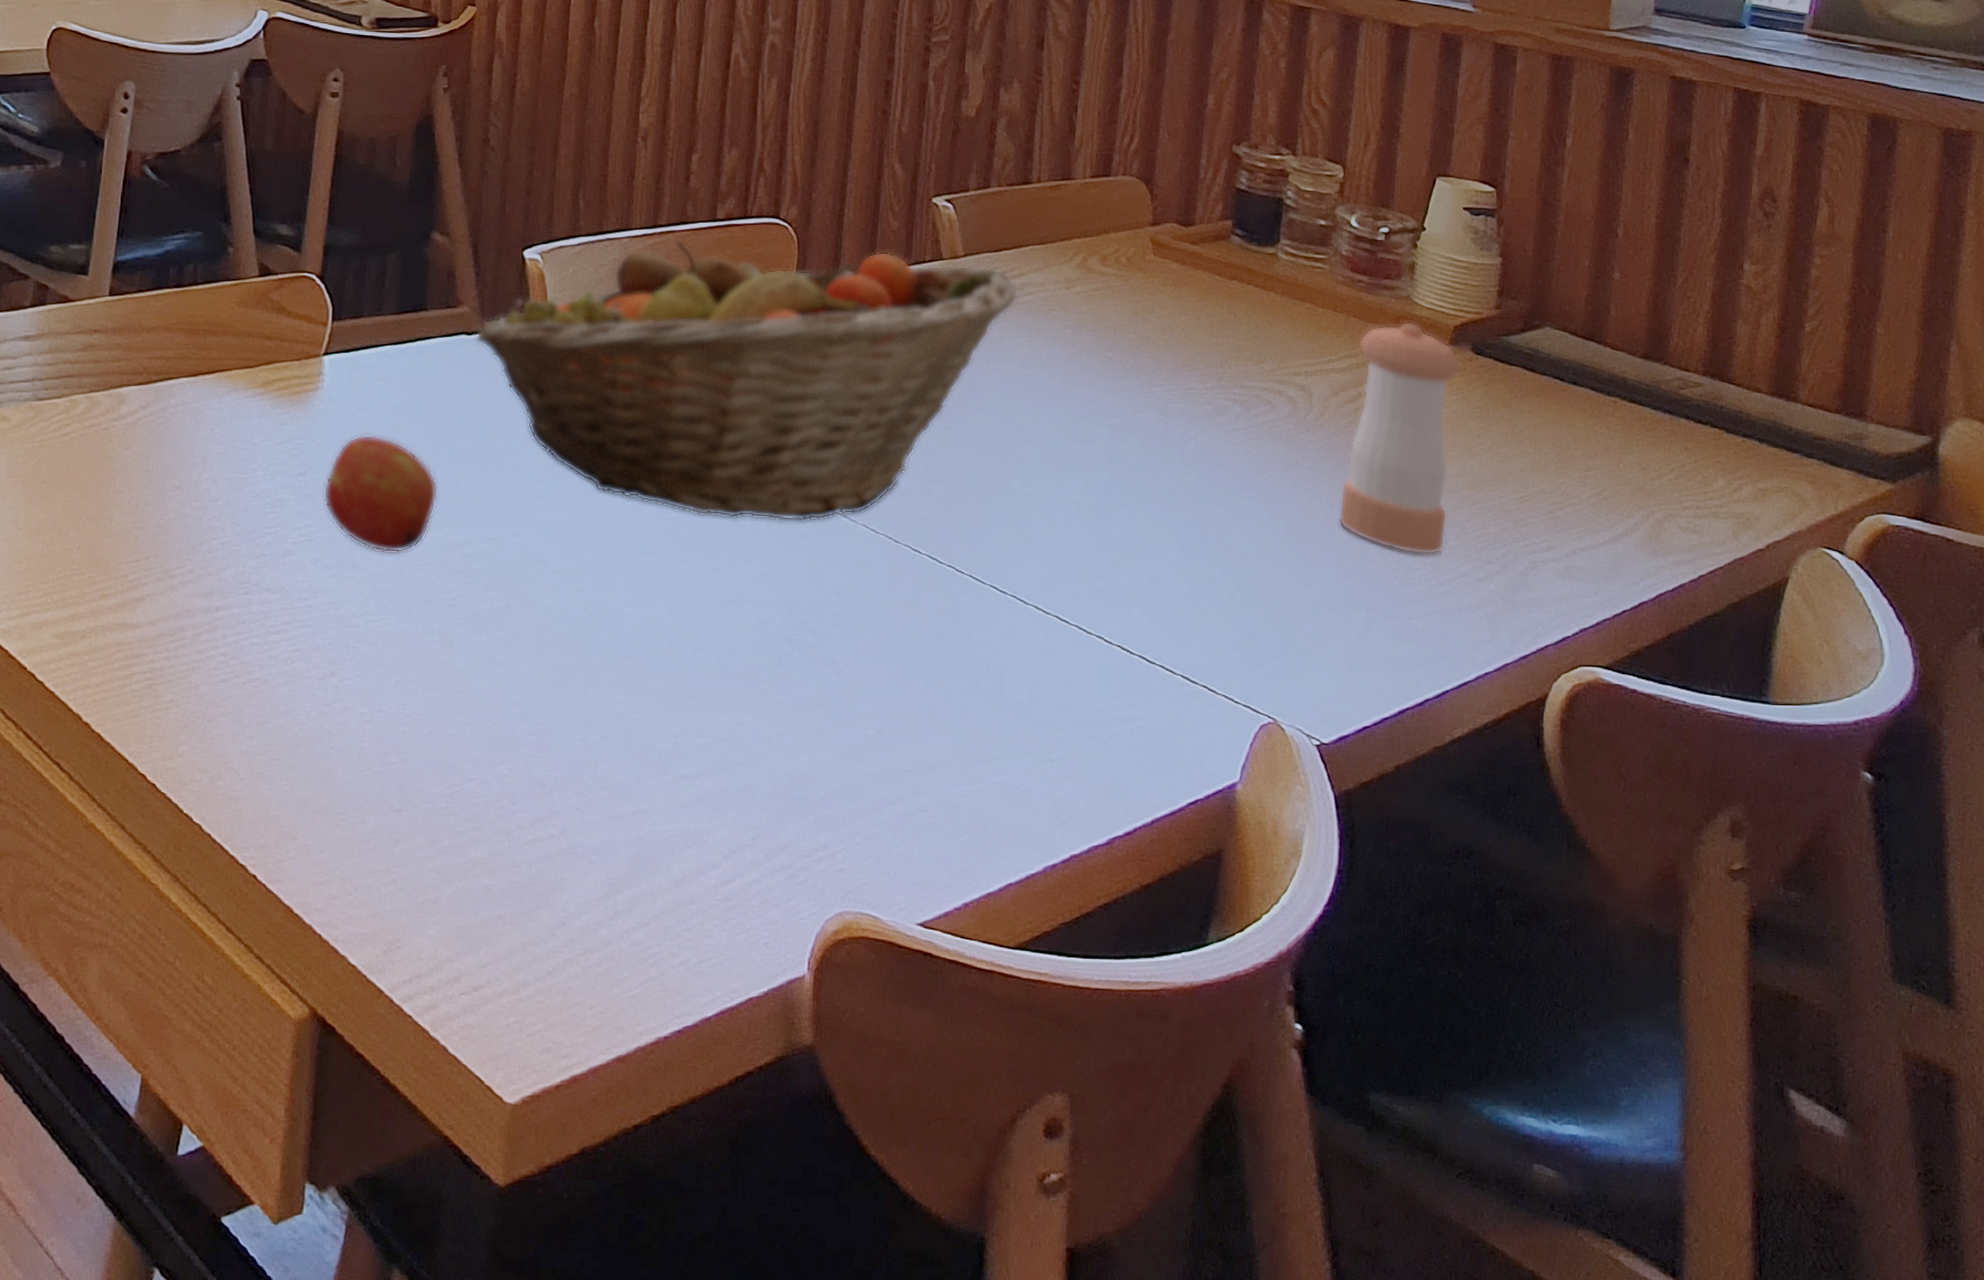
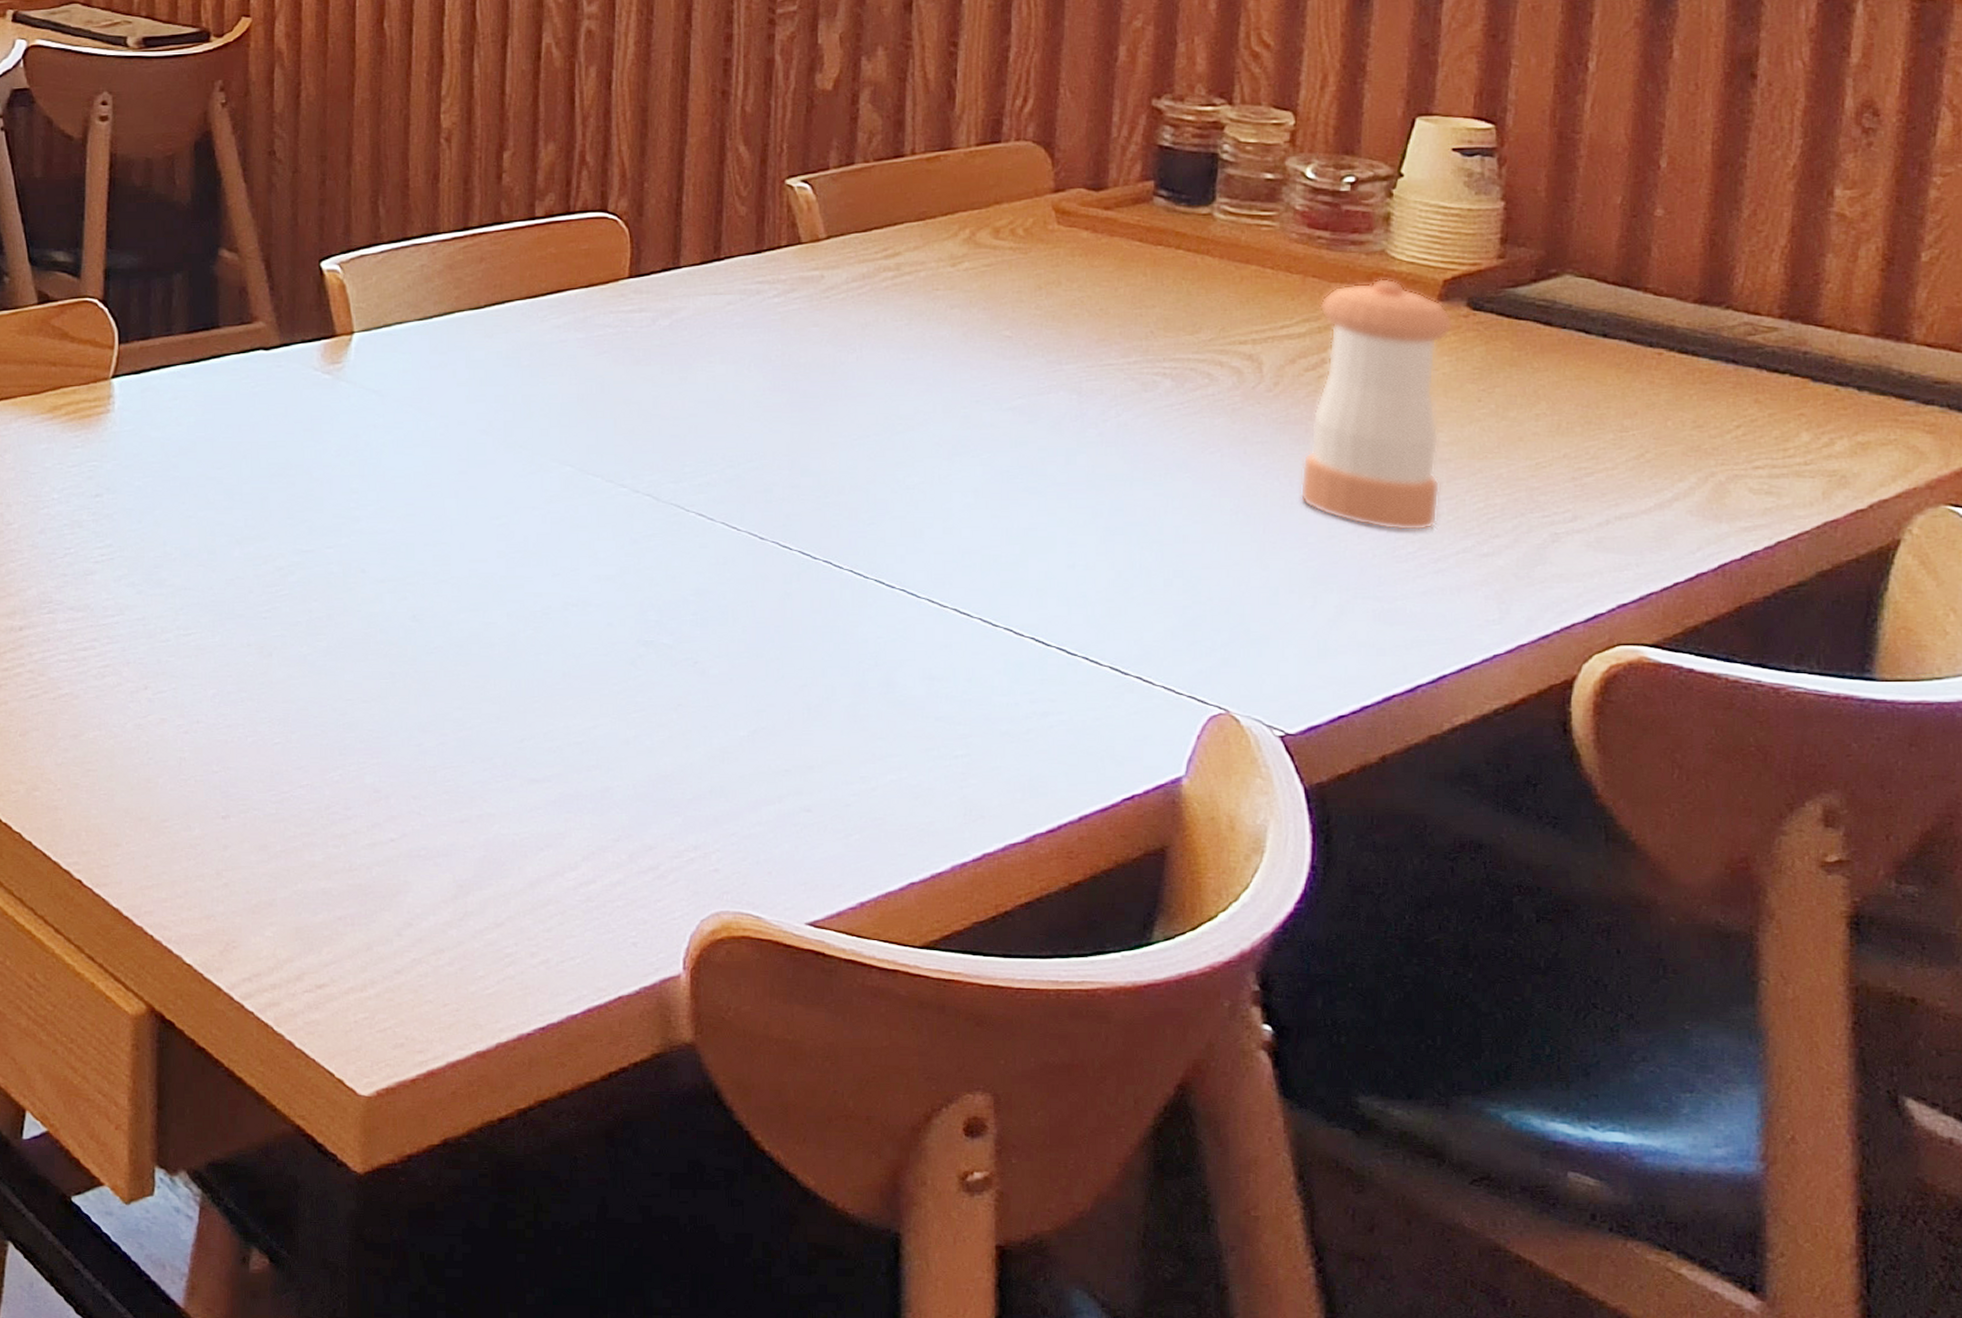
apple: present [323,434,439,554] -> none [122,453,245,569]
fruit basket: present [475,241,1019,522] -> none [273,239,895,522]

